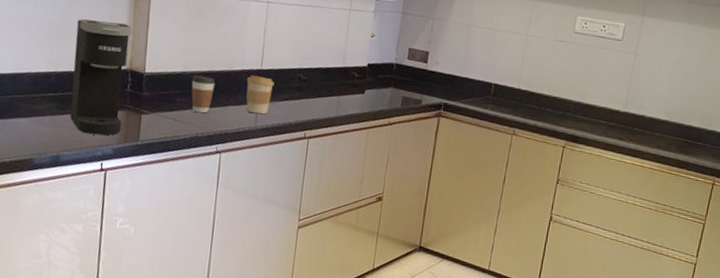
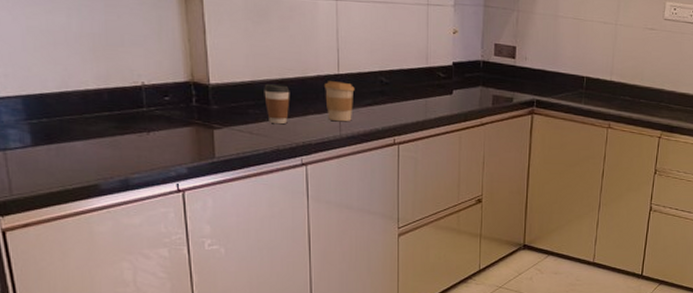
coffee maker: present [70,19,132,136] -> none [122,27,193,155]

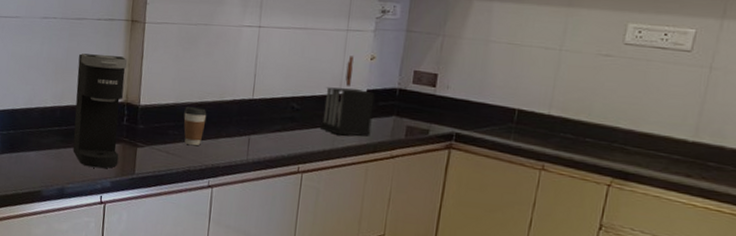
coffee maker: none [122,27,193,155] -> present [73,53,128,169]
coffee cup: present [323,81,355,122] -> none [237,105,266,147]
knife block: none [410,30,461,107] -> present [319,56,375,137]

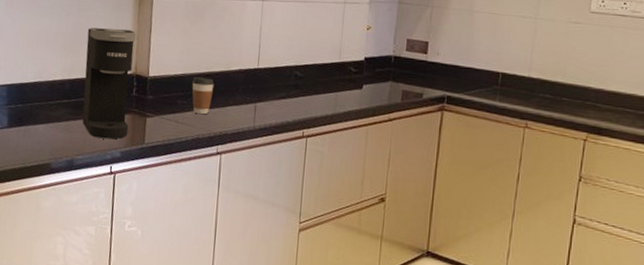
knife block: present [319,56,375,137] -> none [321,26,372,101]

